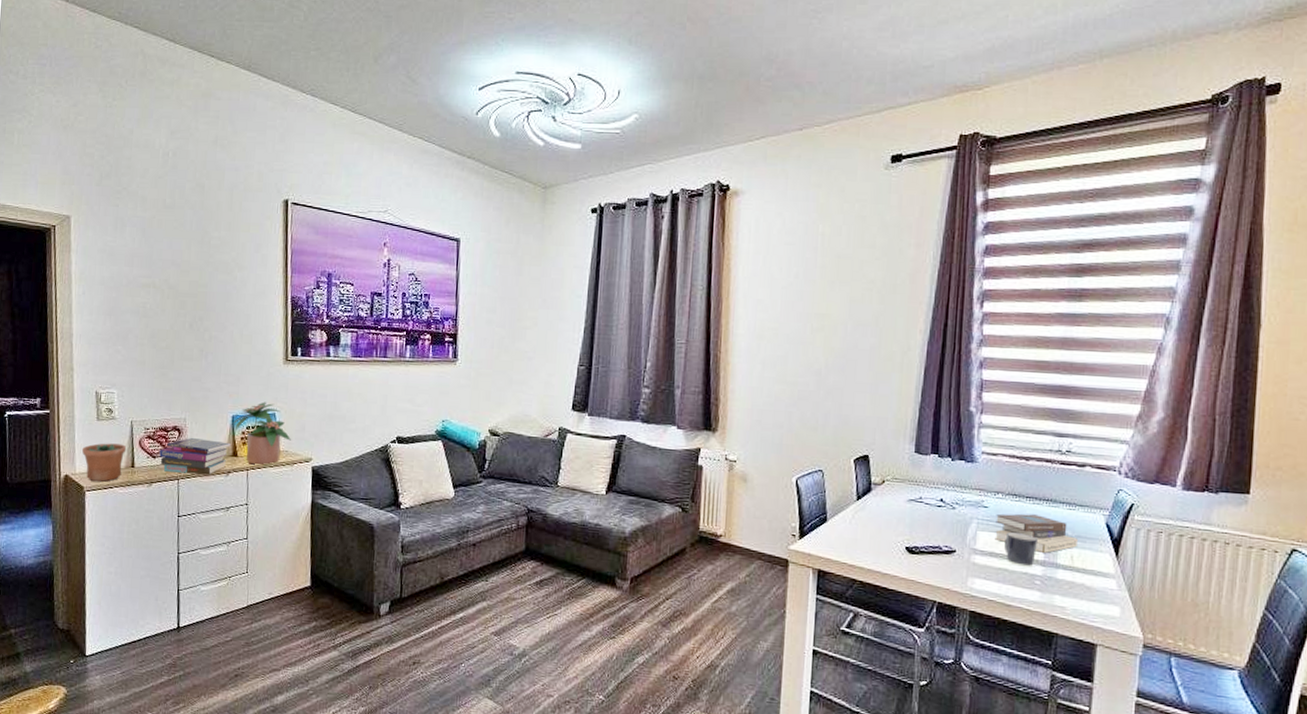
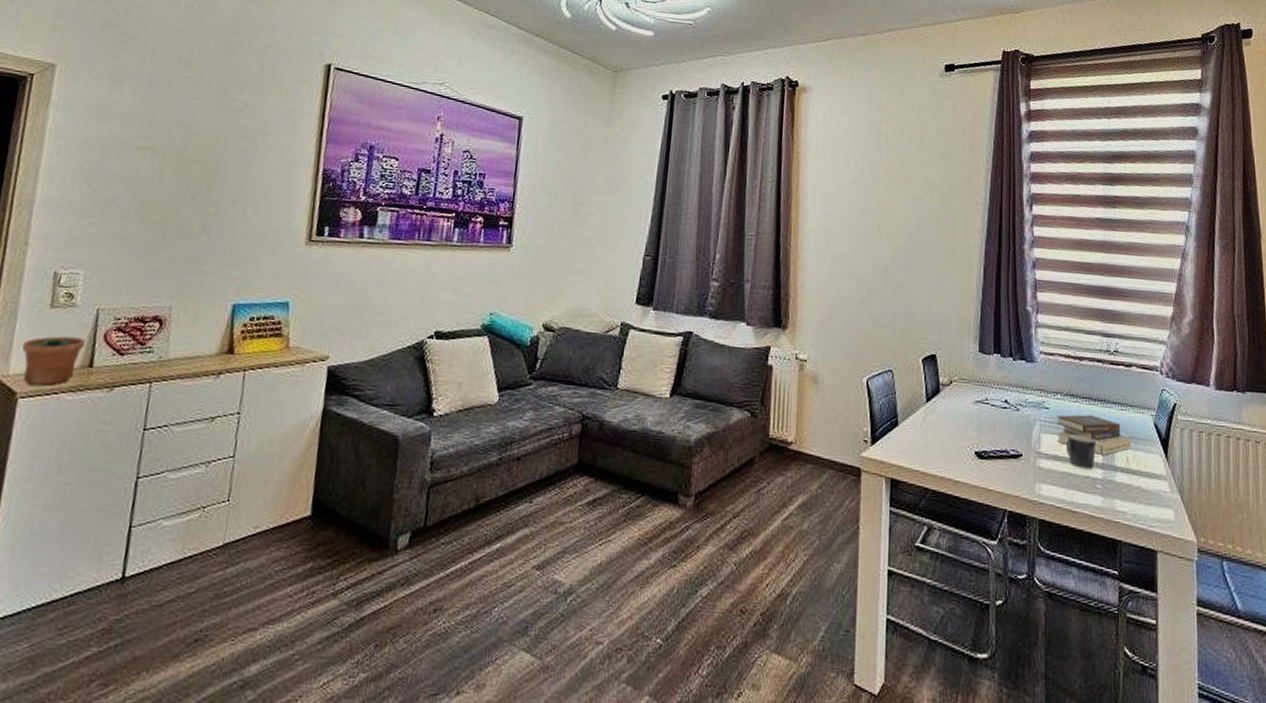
books: present [159,437,231,475] -> none [129,330,227,377]
potted plant: present [233,402,291,466] -> none [233,288,305,365]

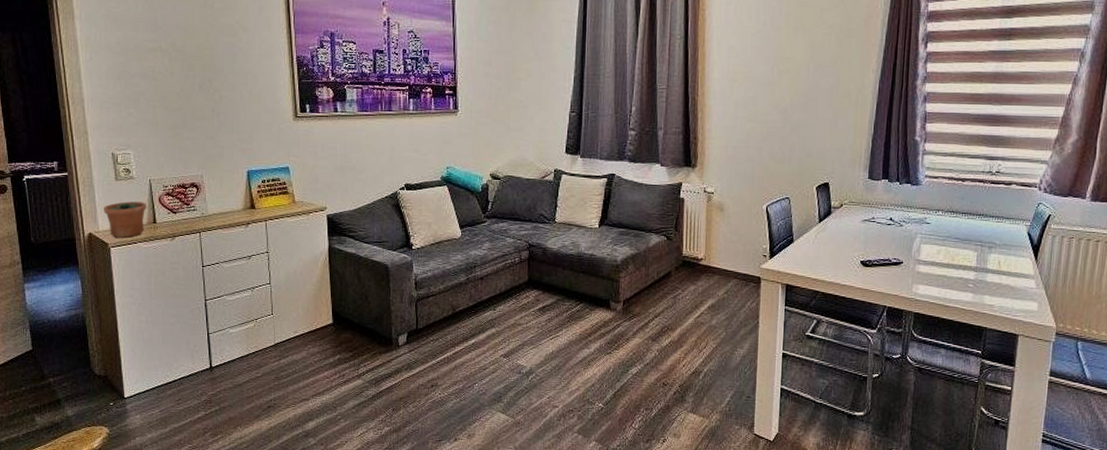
books: present [1057,414,1131,455] -> none [935,227,1004,260]
mug: present [1067,434,1097,472] -> none [944,244,972,274]

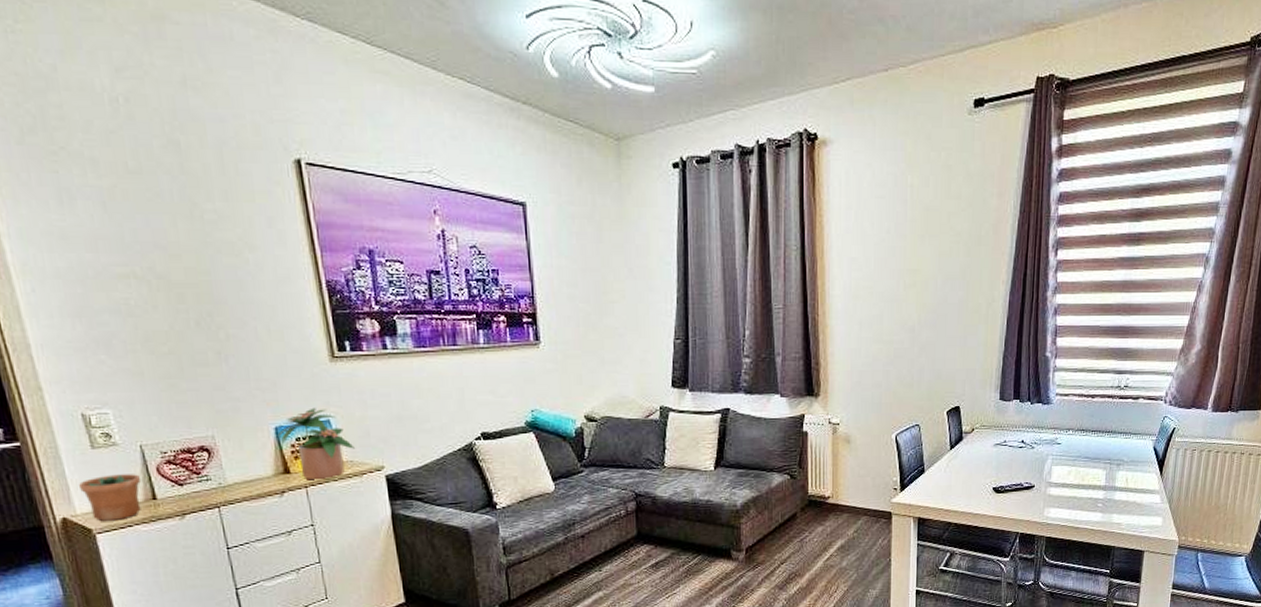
potted plant: none [249,156,305,216] -> present [277,407,355,481]

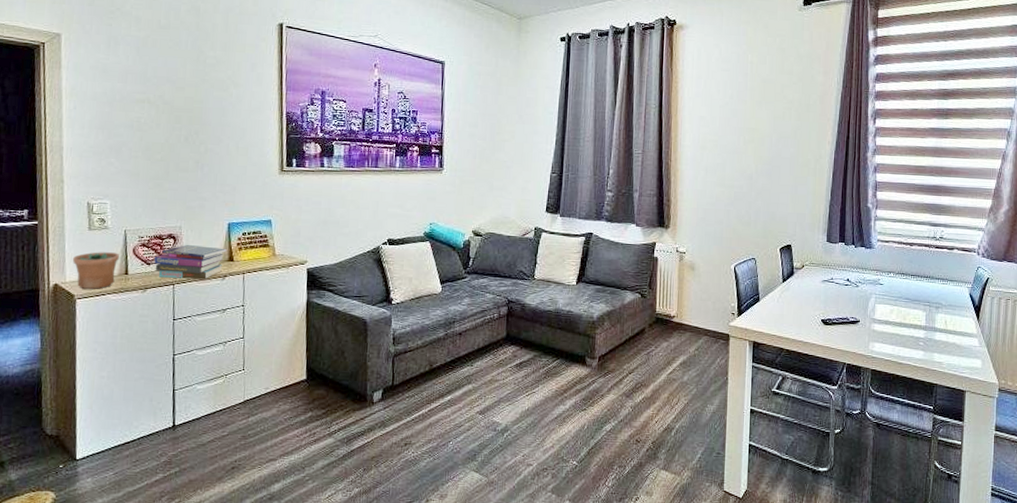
books: none [187,457,280,500] -> present [154,244,227,280]
potted plant: present [277,407,355,481] -> none [229,209,287,269]

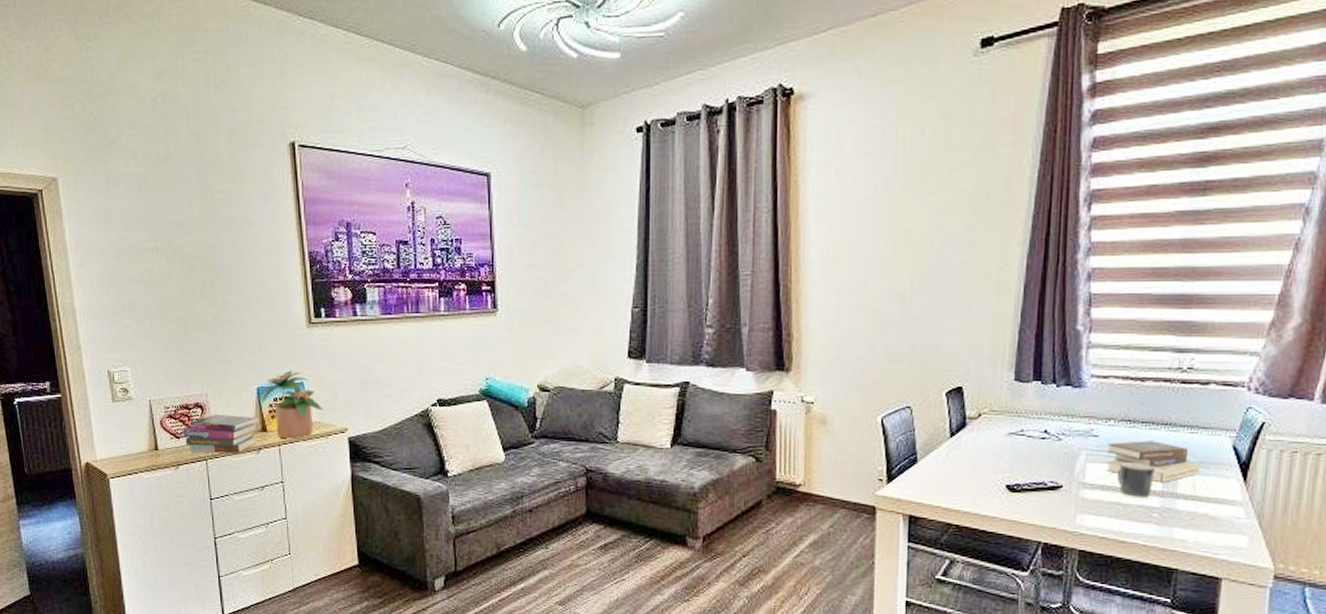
planter: present [73,252,119,289] -> none [101,426,147,467]
potted plant: none [229,209,287,269] -> present [259,370,323,439]
books: none [889,289,949,320] -> present [1106,441,1200,482]
mug: none [896,304,921,333] -> present [1117,462,1156,501]

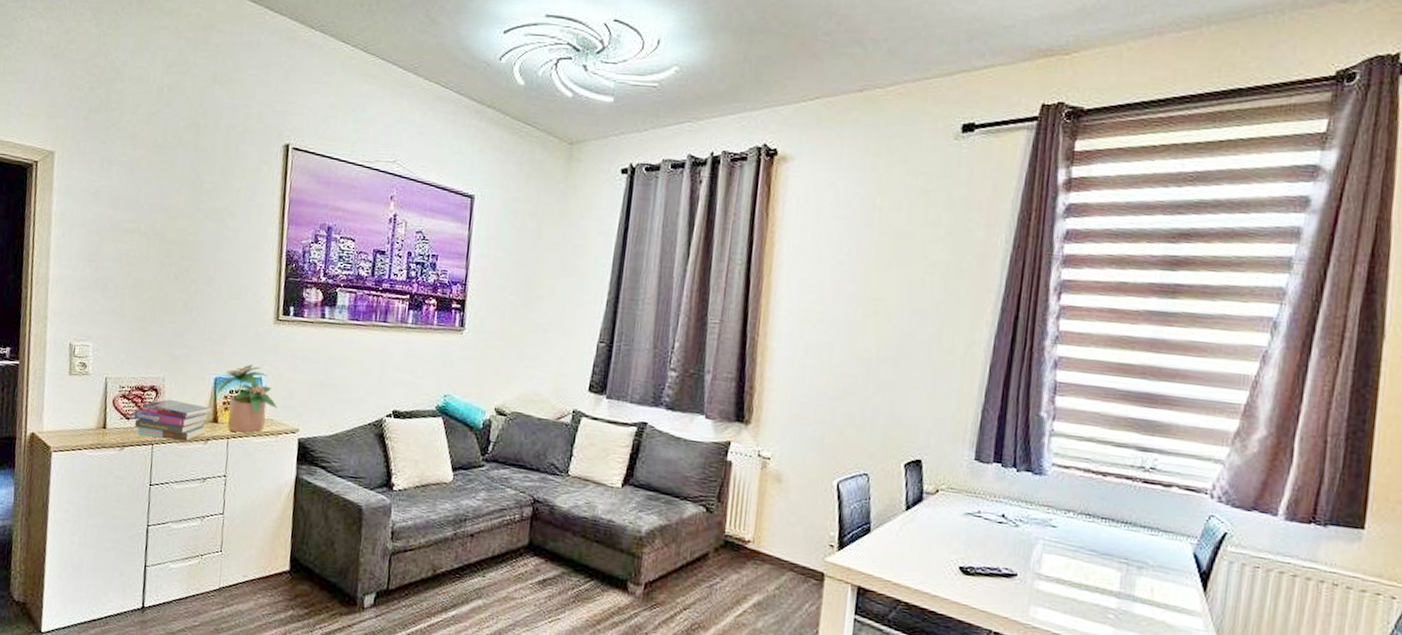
books: present [1106,441,1200,482] -> none [1063,535,1159,584]
mug: present [1117,462,1156,501] -> none [1074,557,1114,600]

